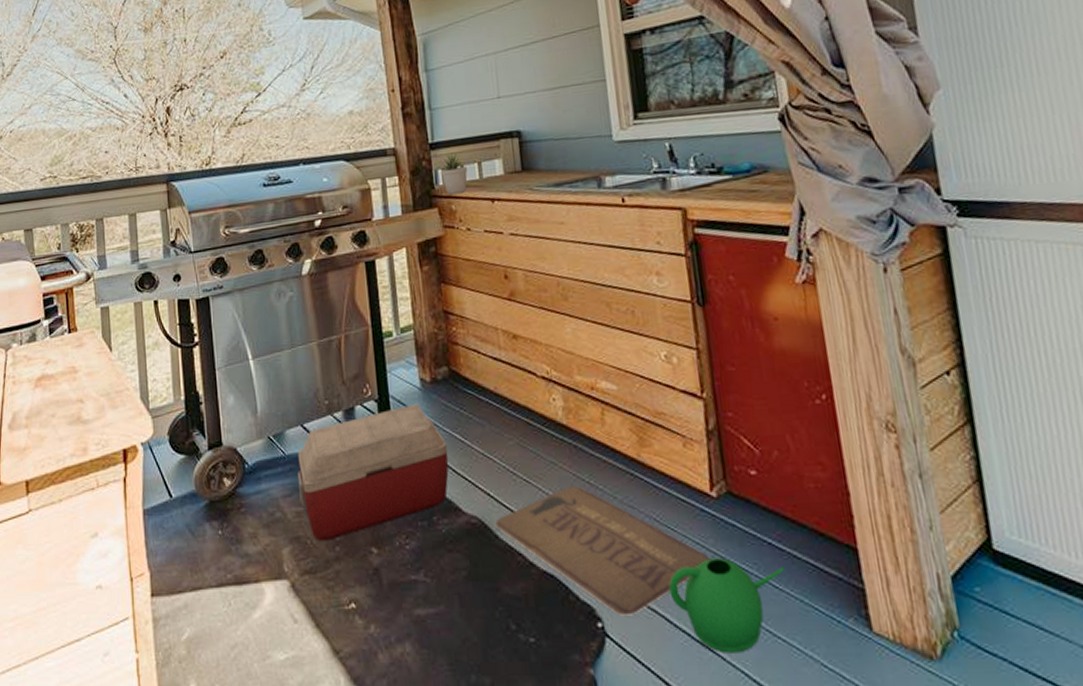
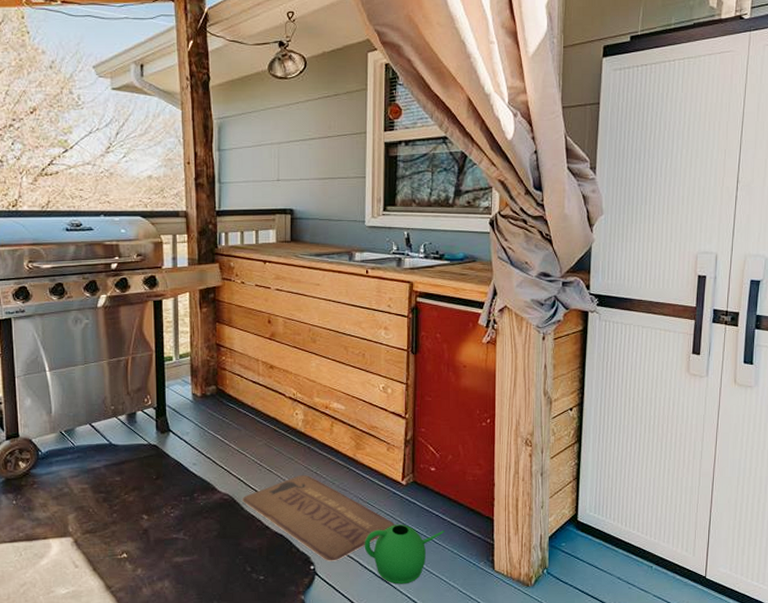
cooler: present [298,404,449,540] -> none [85,412,210,509]
potted plant: present [438,152,468,196] -> none [222,220,247,255]

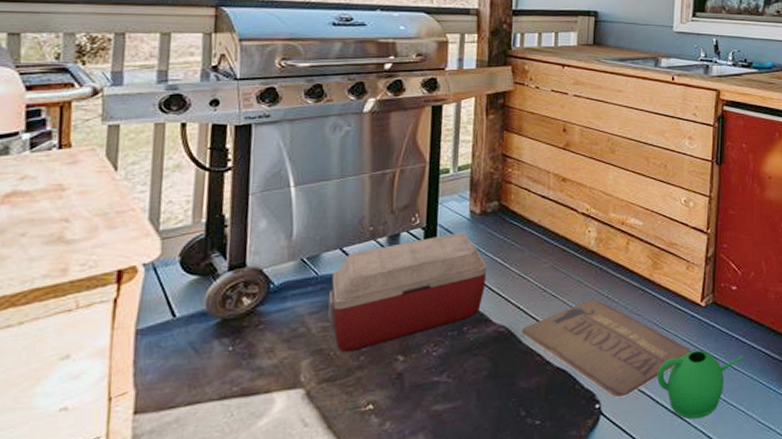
cooler: none [85,412,210,509] -> present [328,232,487,352]

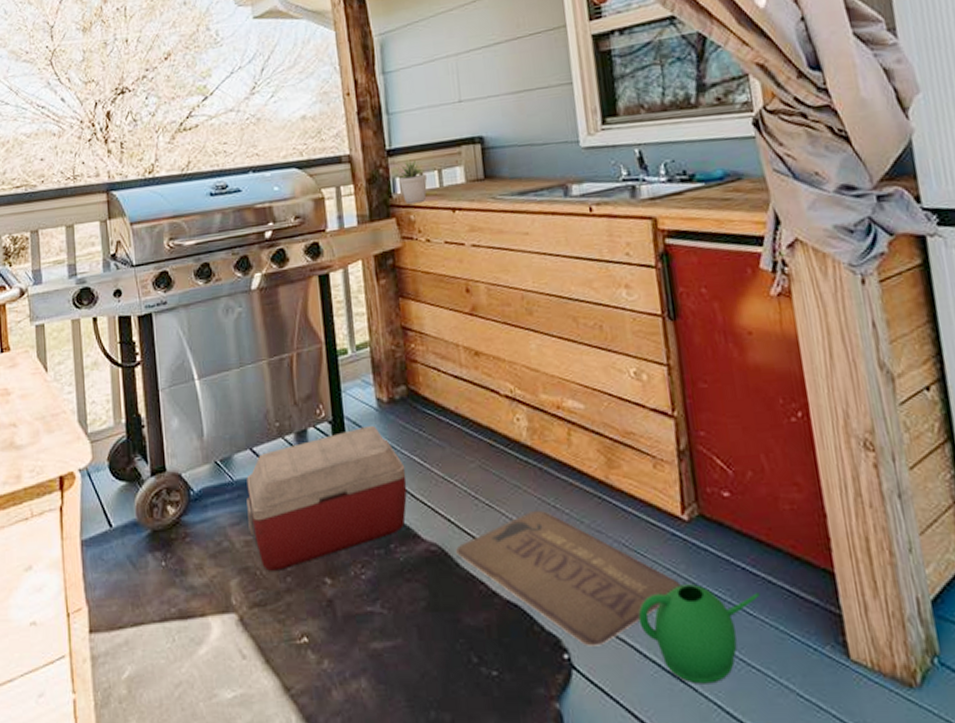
potted plant: none [517,21,545,57] -> present [396,159,428,205]

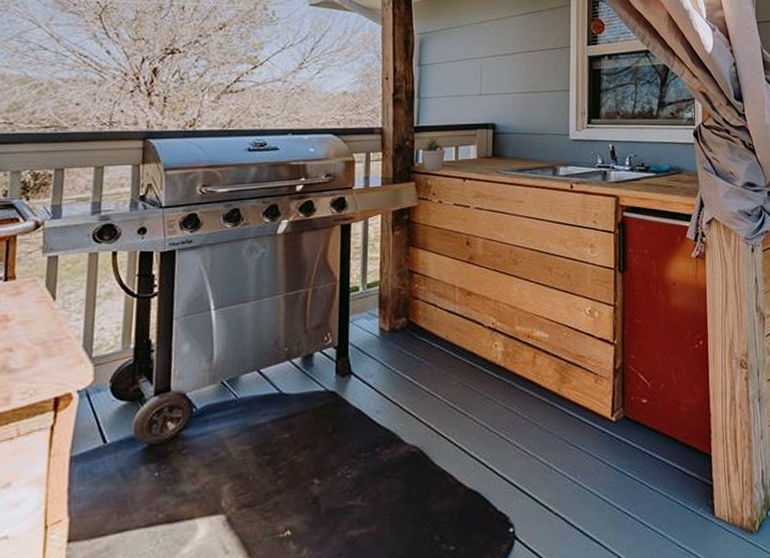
cooler: present [246,425,407,571] -> none [247,350,398,476]
doormat: present [456,511,681,646] -> none [432,417,604,521]
watering can: present [638,584,760,684] -> none [570,468,659,543]

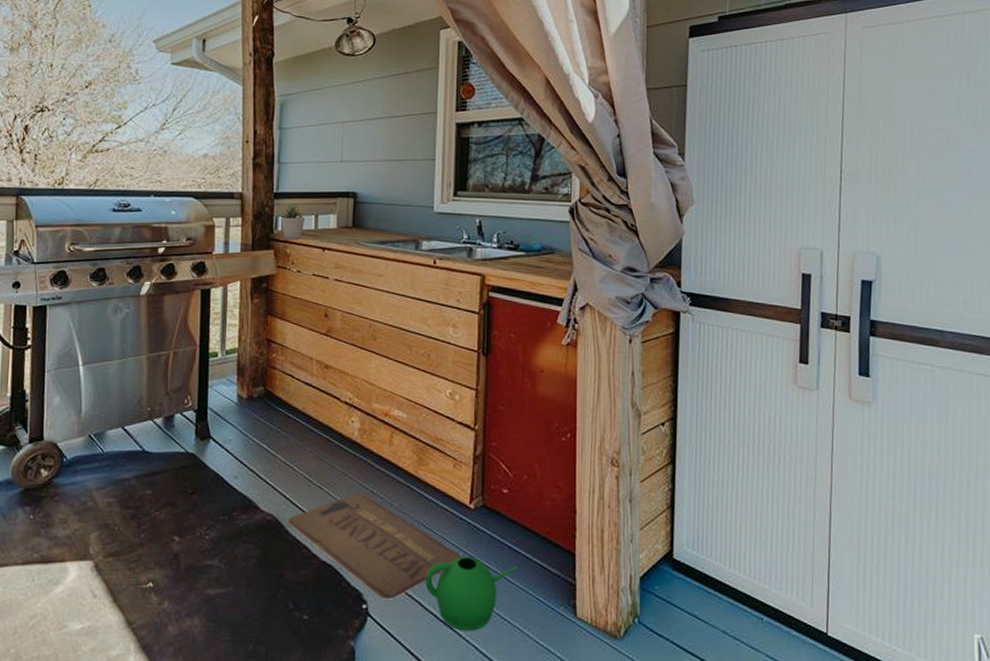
doormat: none [432,417,604,521] -> present [288,494,461,600]
watering can: none [570,468,659,543] -> present [425,557,519,631]

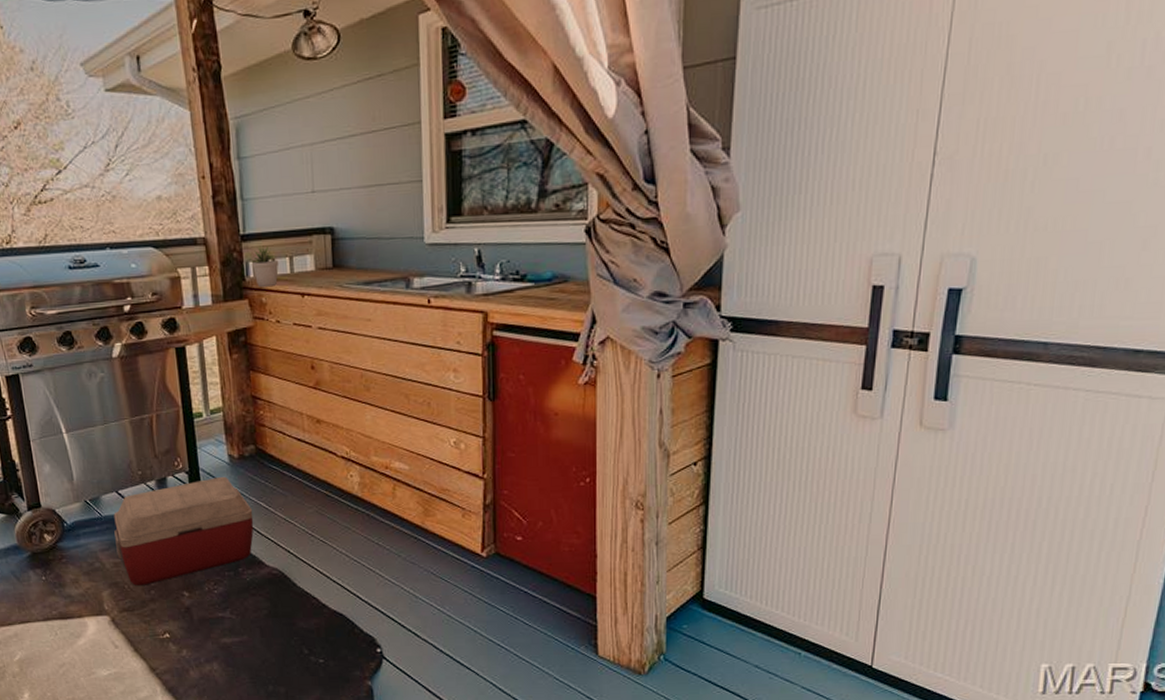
cooler: none [112,416,255,528] -> present [114,476,254,585]
doormat: present [288,494,461,600] -> none [294,547,475,644]
watering can: present [425,557,519,631] -> none [438,602,536,670]

